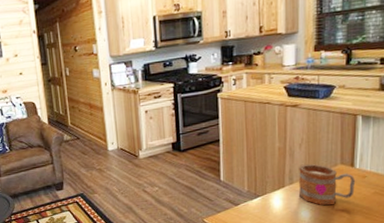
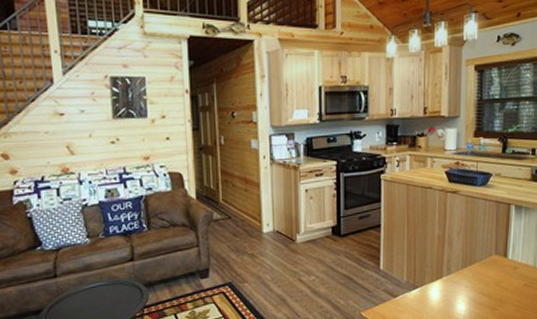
mug: present [298,163,356,206] -> none [455,253,508,298]

